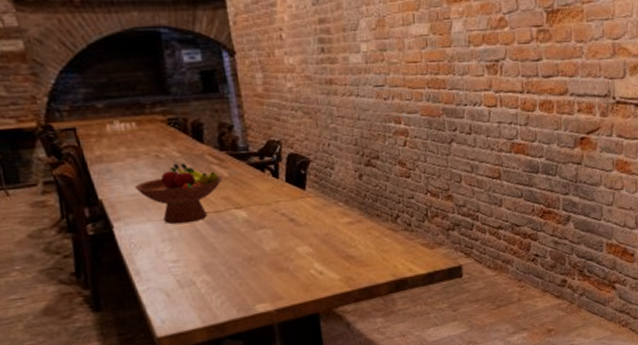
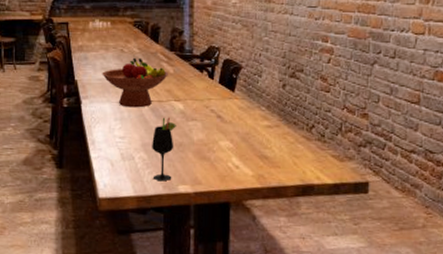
wine glass: none [214,228,247,304] -> present [152,117,176,182]

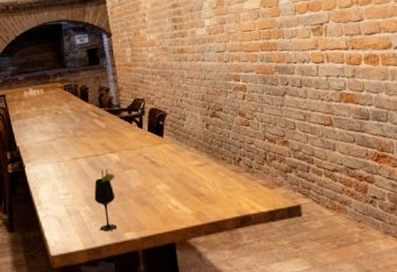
fruit bowl: present [102,57,168,108] -> none [40,117,101,165]

